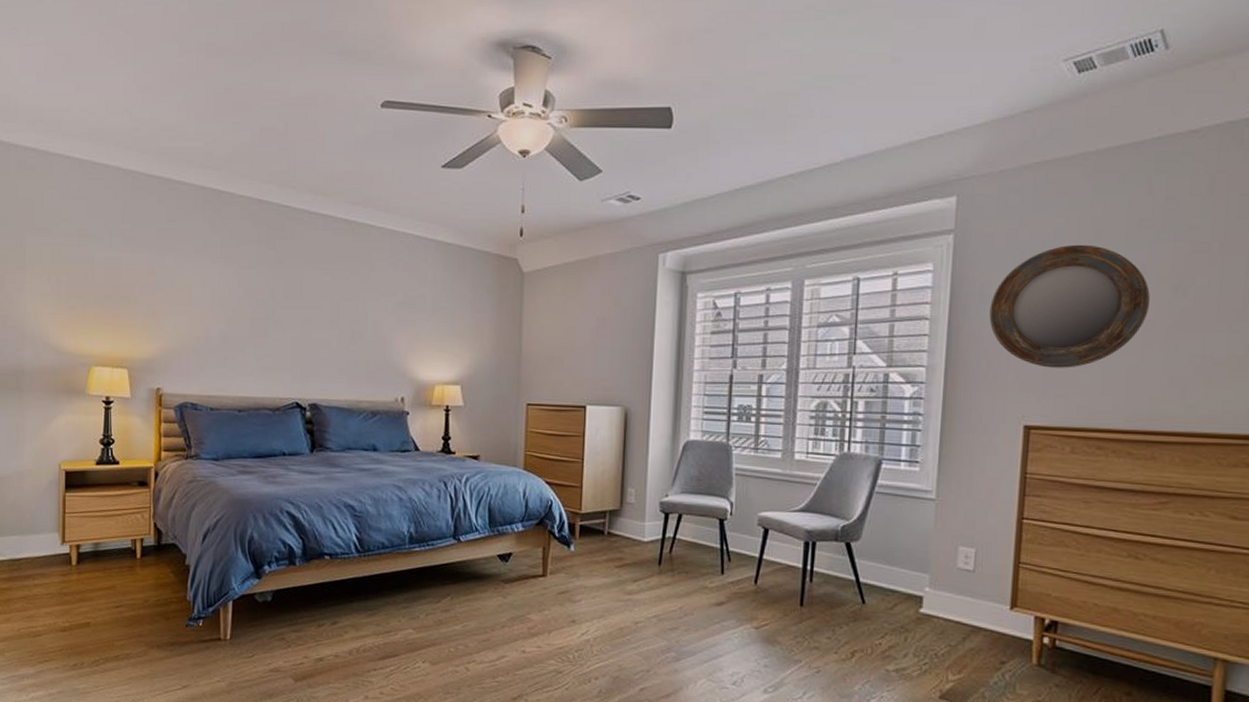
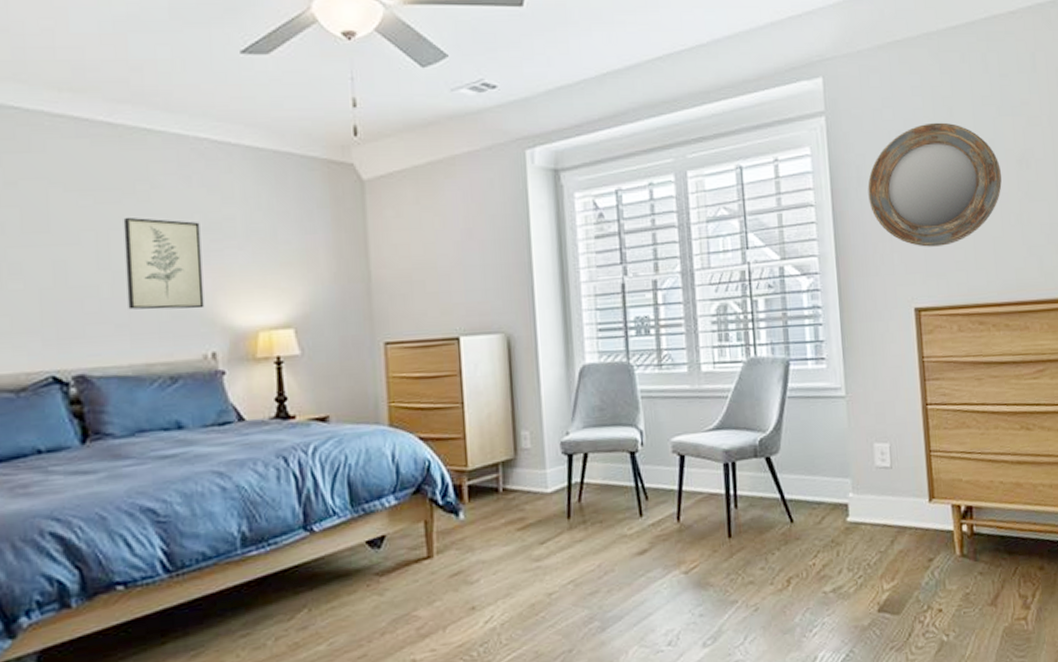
wall art: none [348,291,401,364] -> present [123,217,205,310]

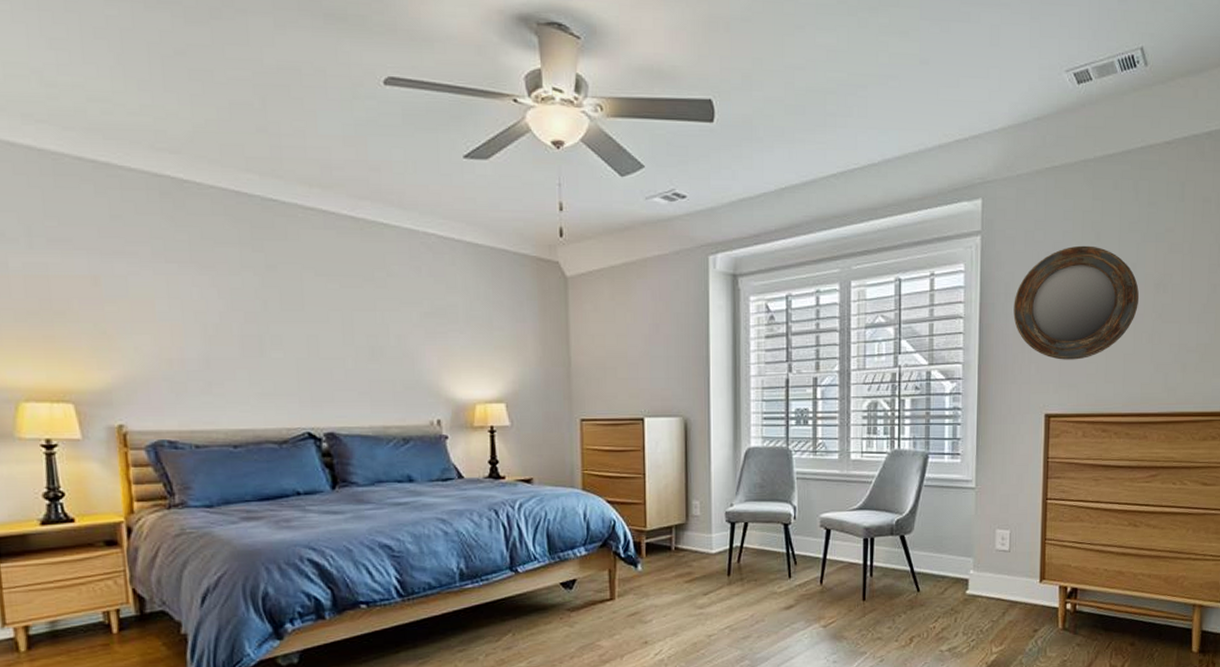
wall art: present [123,217,205,310] -> none [364,300,431,382]

